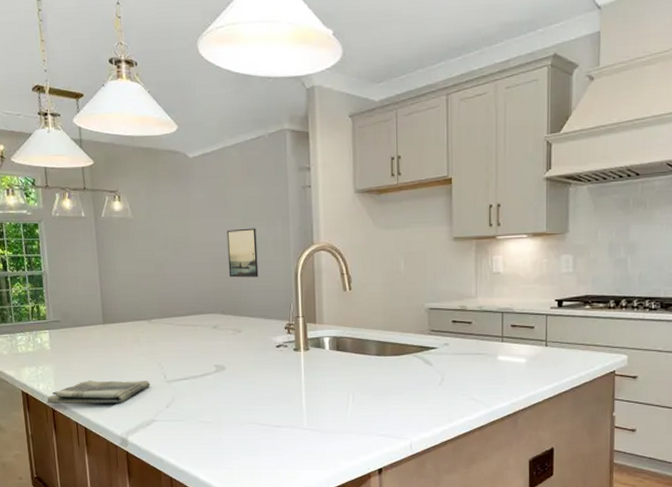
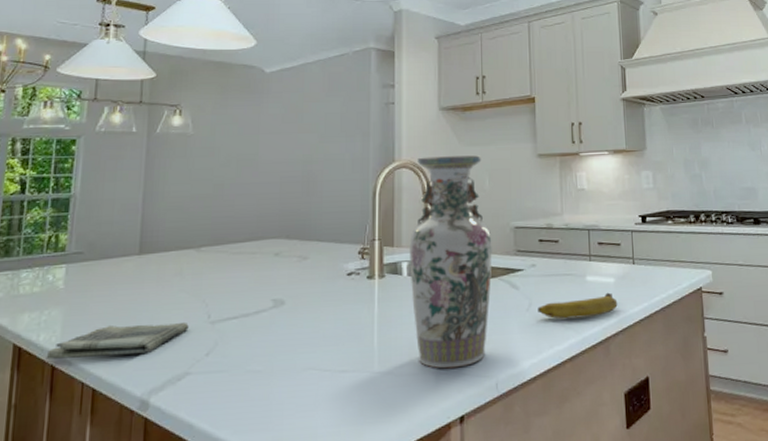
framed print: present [226,228,259,278] -> none [298,144,333,198]
vase: none [330,238,407,430] -> present [410,155,492,369]
fruit: none [450,371,528,394] -> present [538,292,618,319]

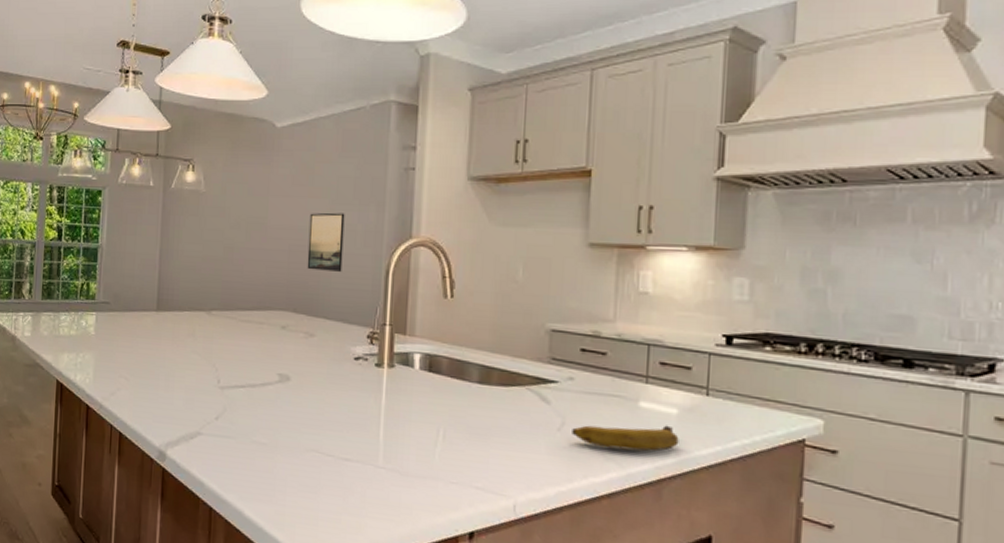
dish towel: present [46,321,189,359] -> none [82,376,200,408]
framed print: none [298,144,333,198] -> present [307,212,345,272]
vase: present [410,155,492,369] -> none [422,235,522,480]

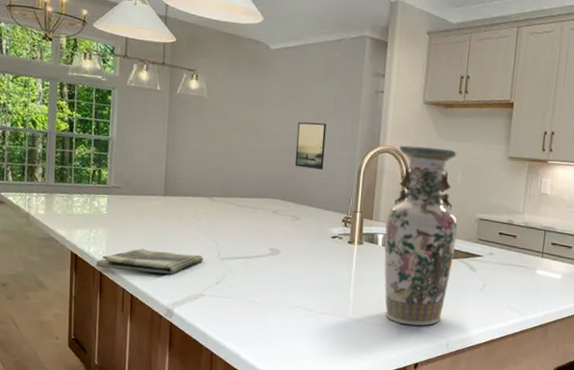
dish towel: none [82,376,200,408] -> present [95,249,203,275]
vase: none [422,235,522,480] -> present [384,145,458,326]
fruit: present [572,425,679,452] -> none [490,286,561,304]

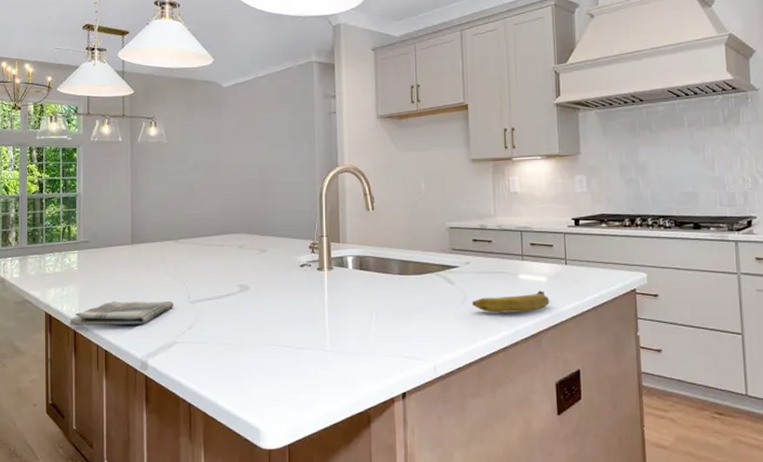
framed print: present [294,122,327,170] -> none [255,151,285,198]
vase: present [384,145,458,326] -> none [353,160,429,351]
fruit: none [490,286,561,304] -> present [472,290,550,313]

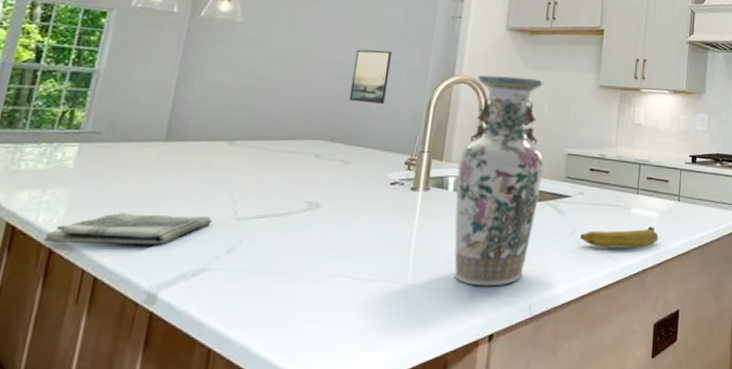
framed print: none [255,151,285,198] -> present [348,49,392,104]
vase: none [353,160,429,351] -> present [454,74,544,287]

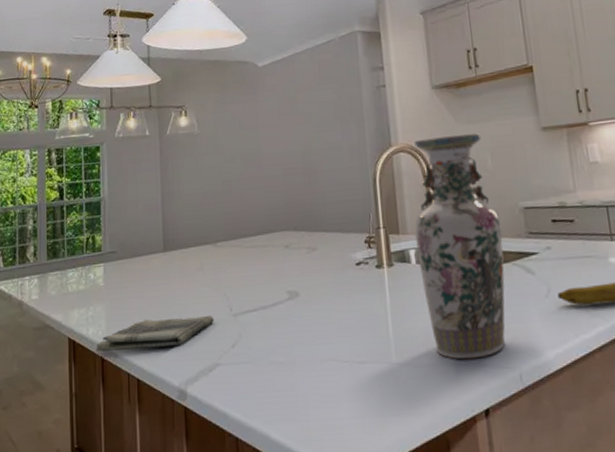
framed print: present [348,49,392,104] -> none [298,133,334,189]

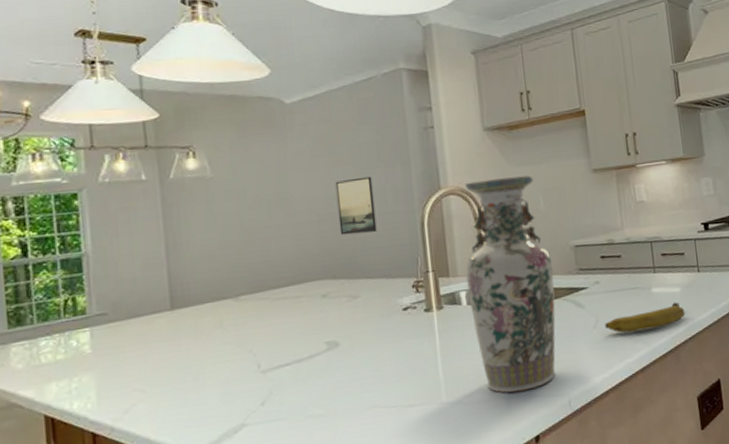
dish towel: present [96,315,214,352] -> none [84,374,238,427]
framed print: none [298,133,334,189] -> present [335,176,377,236]

